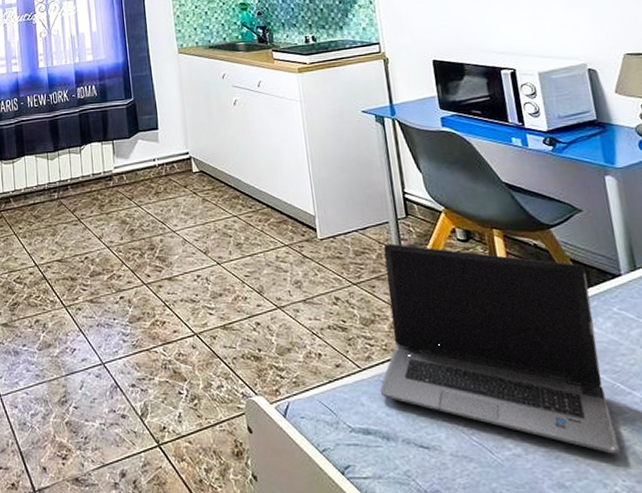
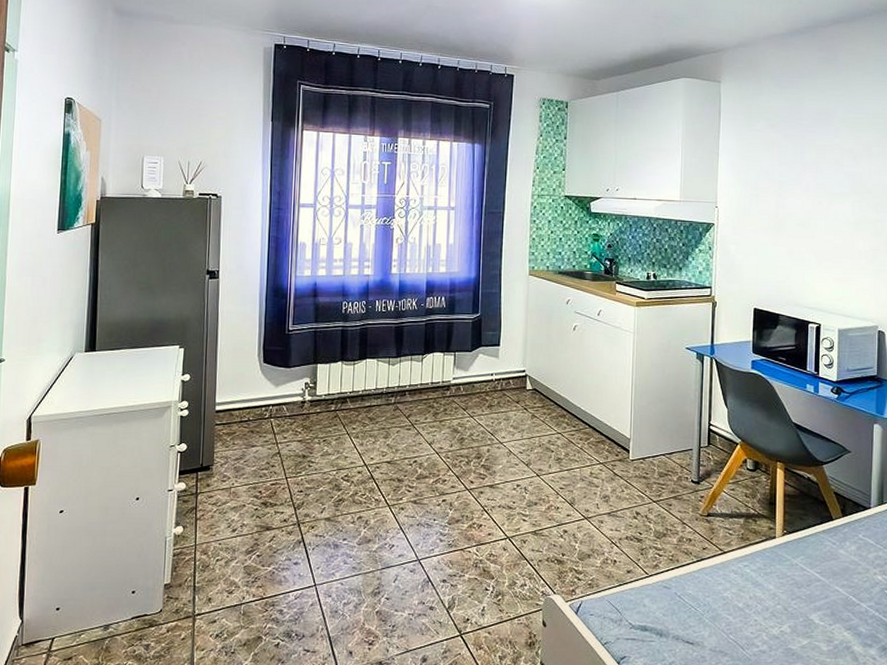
laptop computer: present [380,244,620,454] -> none [661,468,844,653]

